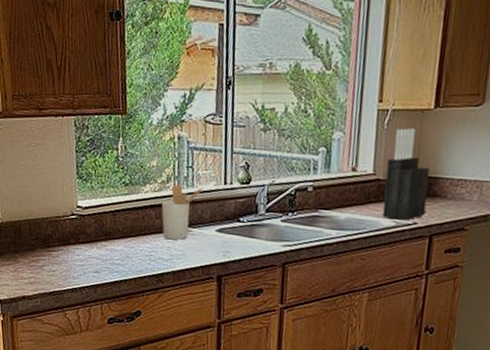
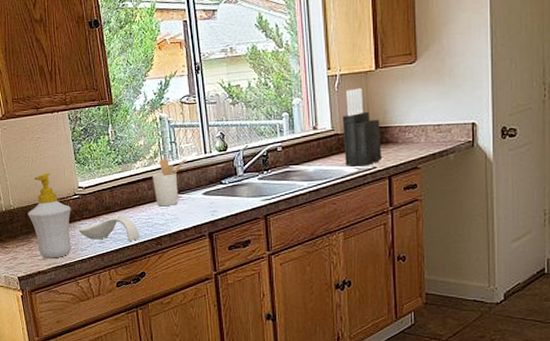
soap bottle: none [17,186,67,284] -> present [28,173,71,258]
spoon rest: none [72,244,140,274] -> present [78,216,140,241]

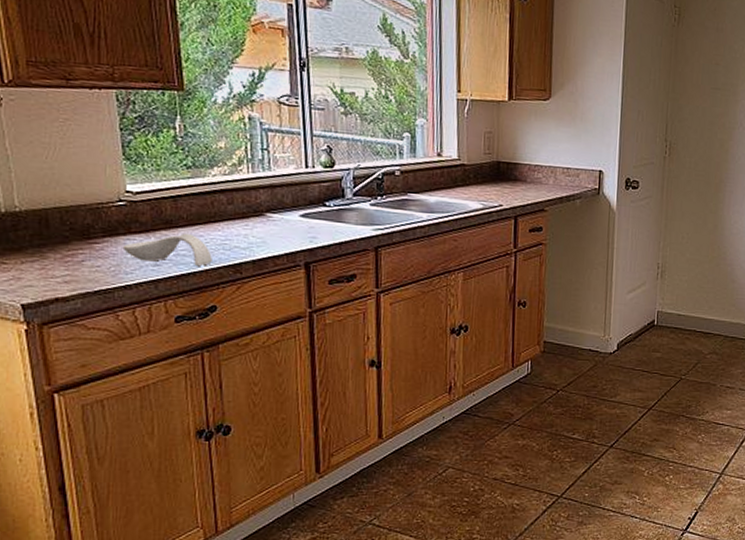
soap bottle: present [28,173,71,258] -> none [43,168,113,282]
utensil holder: present [152,158,187,207] -> none [233,167,283,227]
knife block: present [342,88,382,165] -> none [469,117,510,202]

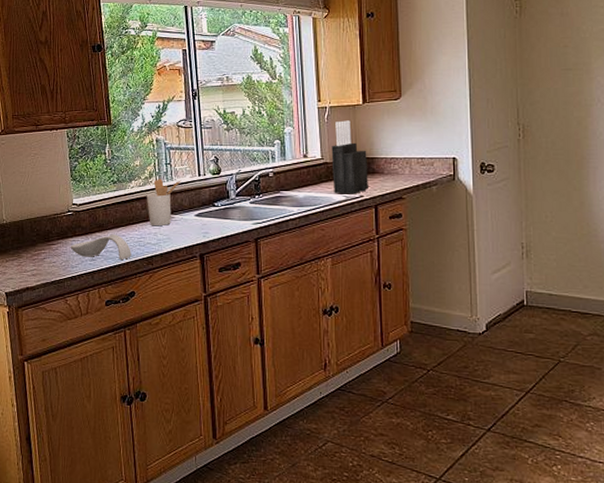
utensil holder: none [233,167,283,227] -> present [146,179,182,227]
knife block: none [469,117,510,202] -> present [331,120,368,193]

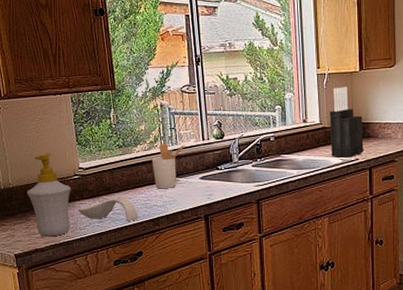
soap bottle: none [20,189,64,275] -> present [27,153,71,237]

